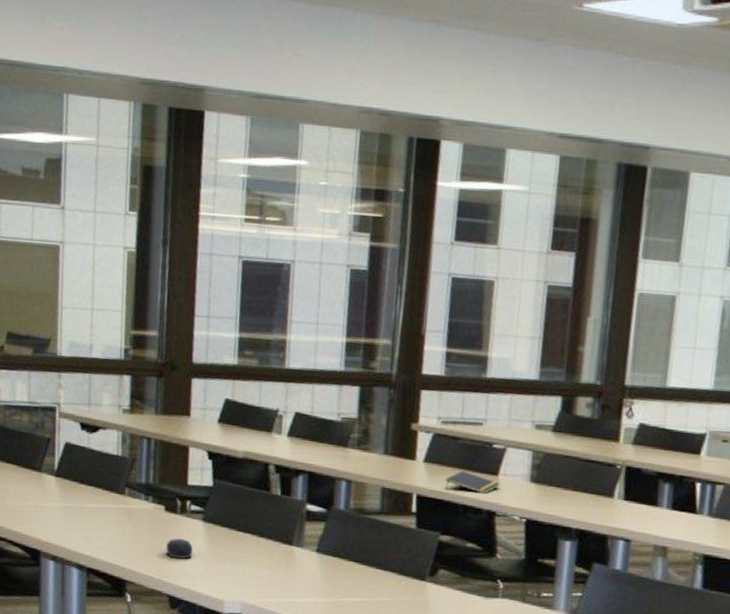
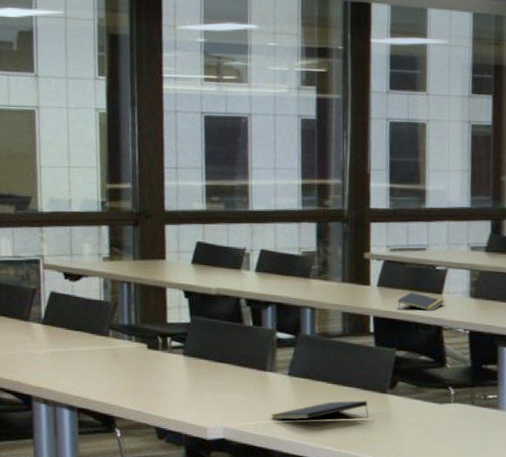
computer mouse: present [165,538,193,559] -> none [150,373,176,393]
notepad: none [294,584,404,604] -> present [271,400,369,420]

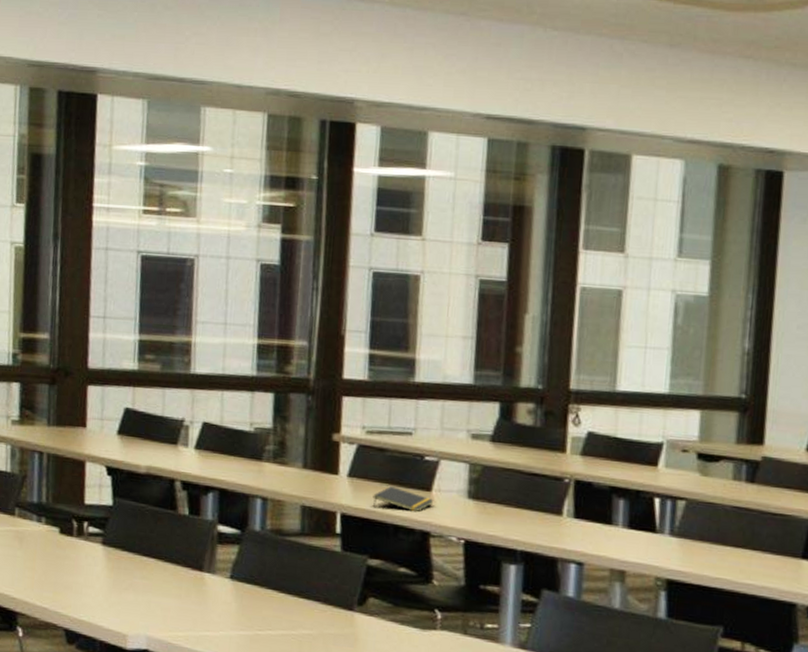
notepad: present [271,400,369,420] -> none [206,615,330,637]

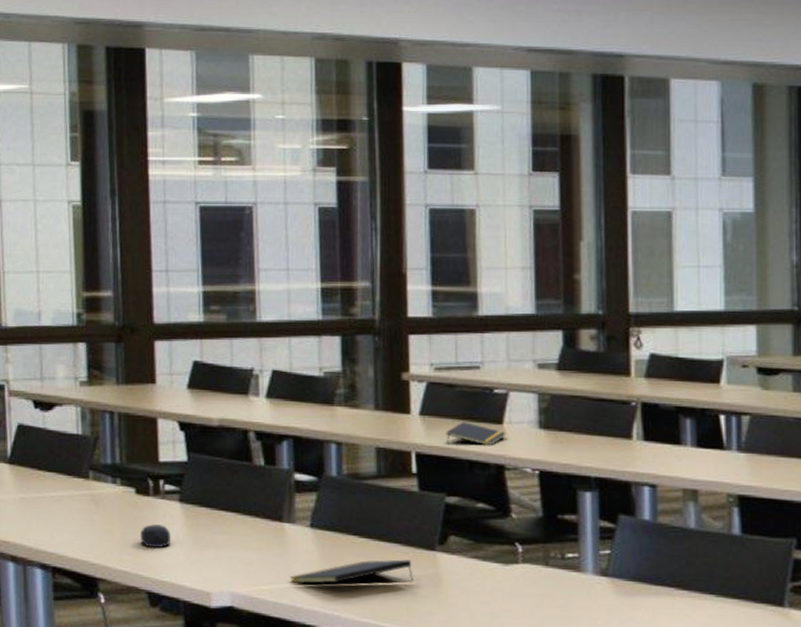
computer mouse: none [60,564,92,588] -> present [139,524,171,548]
notepad: none [206,615,330,637] -> present [290,559,413,584]

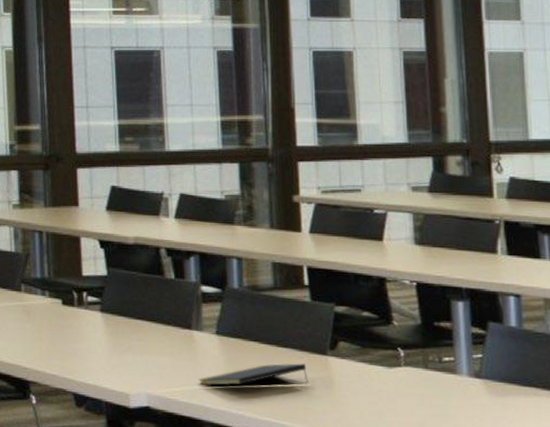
computer mouse: present [139,524,171,548] -> none [66,332,94,354]
notepad: present [446,422,506,446] -> none [333,239,386,261]

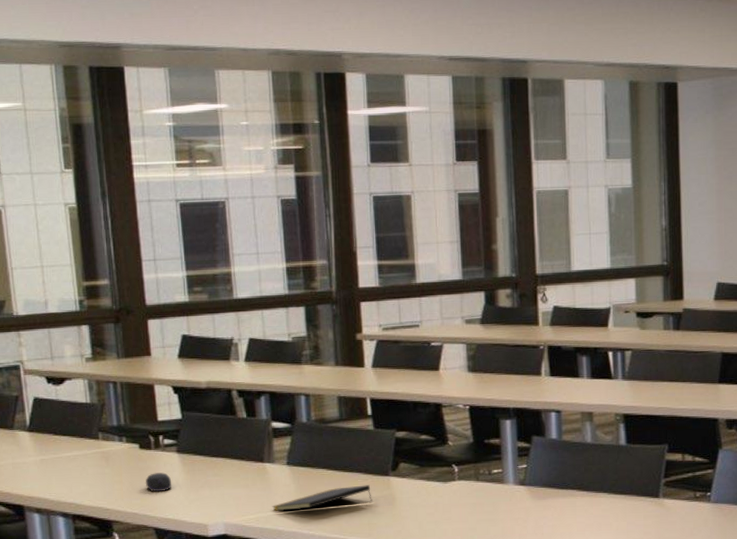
computer mouse: none [66,332,94,354] -> present [145,472,172,493]

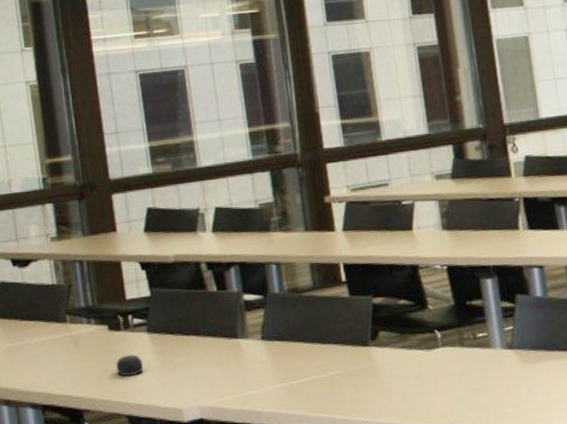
notepad: present [272,485,372,511] -> none [248,357,353,390]

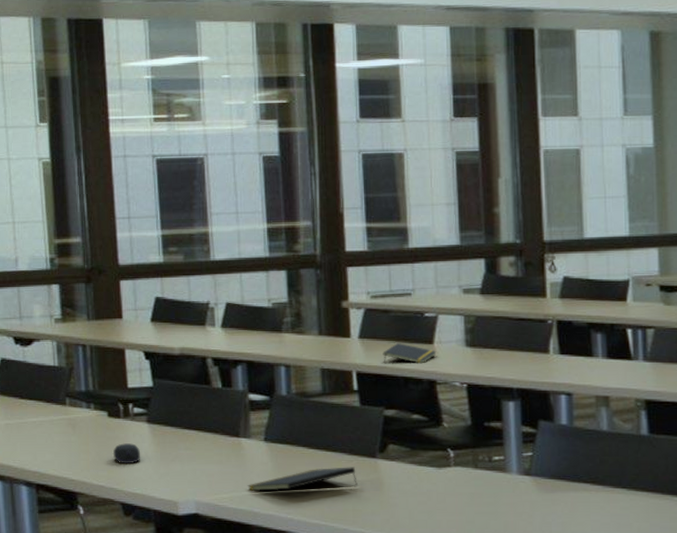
notepad: none [248,357,353,390] -> present [247,467,358,491]
notepad: none [366,232,416,252] -> present [383,343,437,364]

